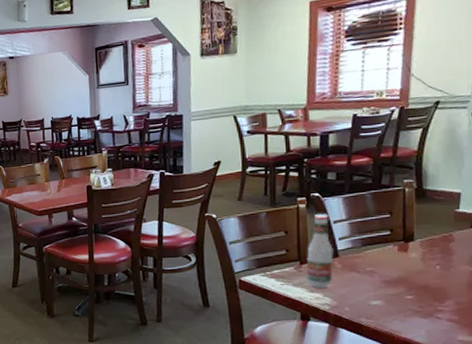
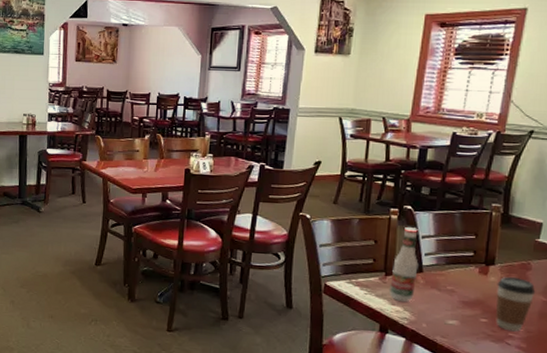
coffee cup: none [419,250,462,305] -> present [495,276,536,332]

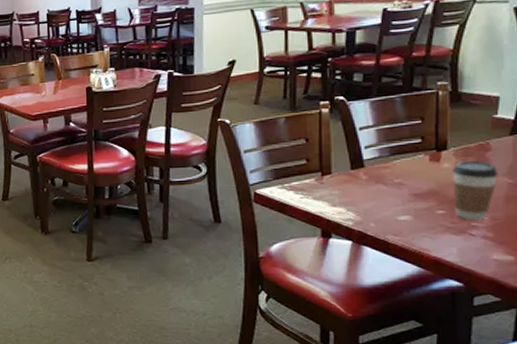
tabasco sauce: present [388,226,419,302] -> none [327,118,359,202]

